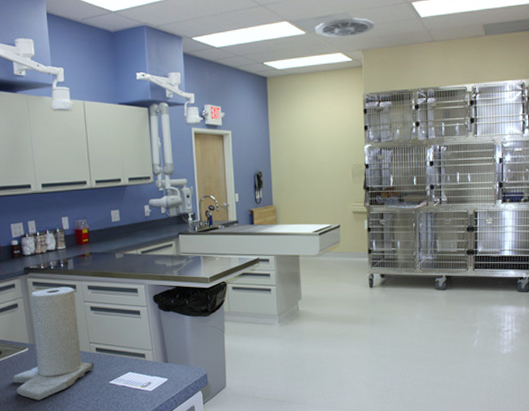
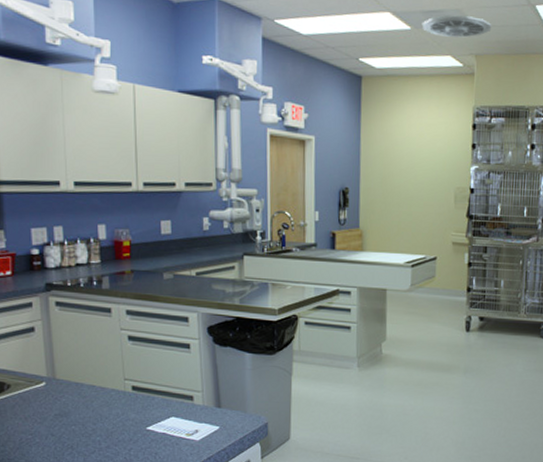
paper towel: present [12,287,95,400] -> none [23,309,129,447]

